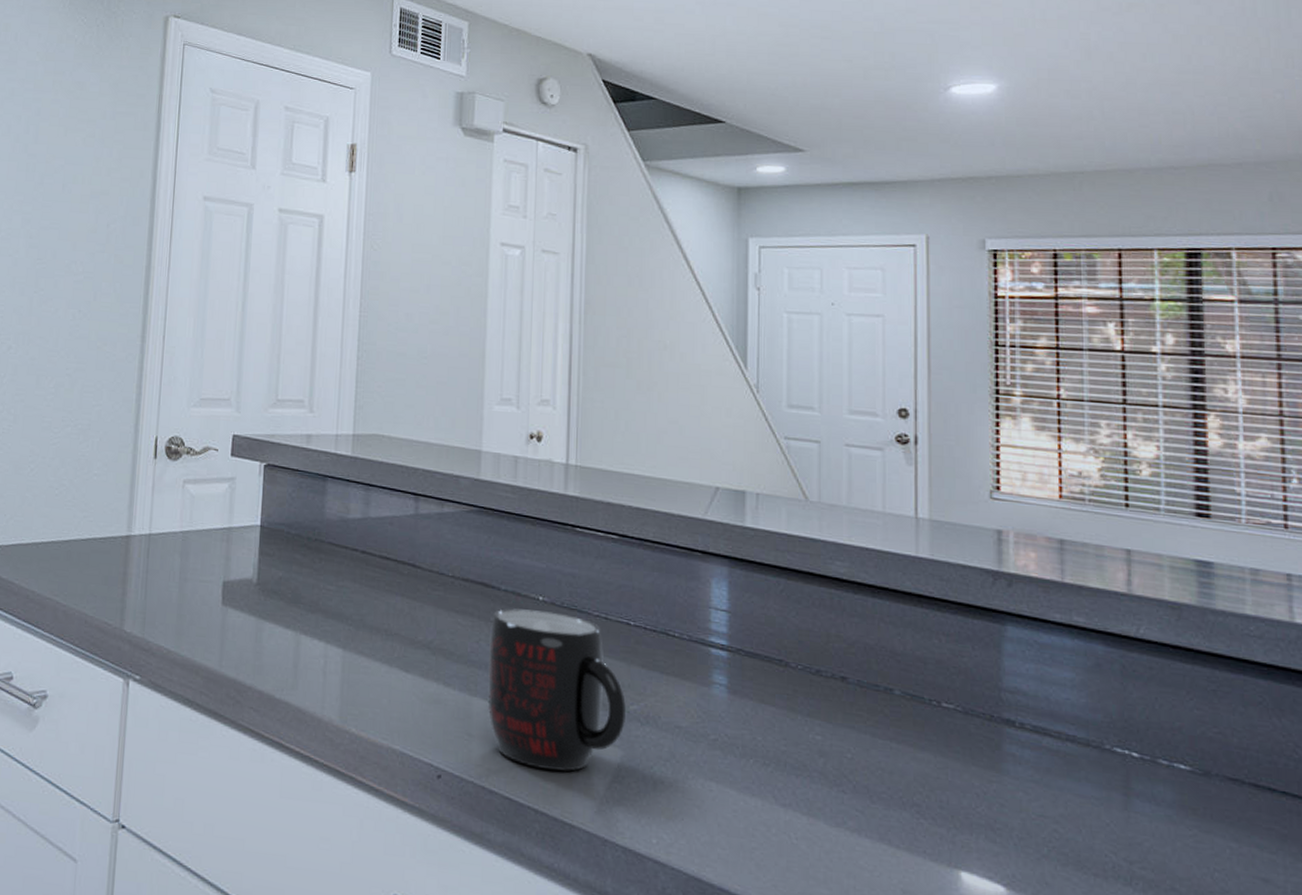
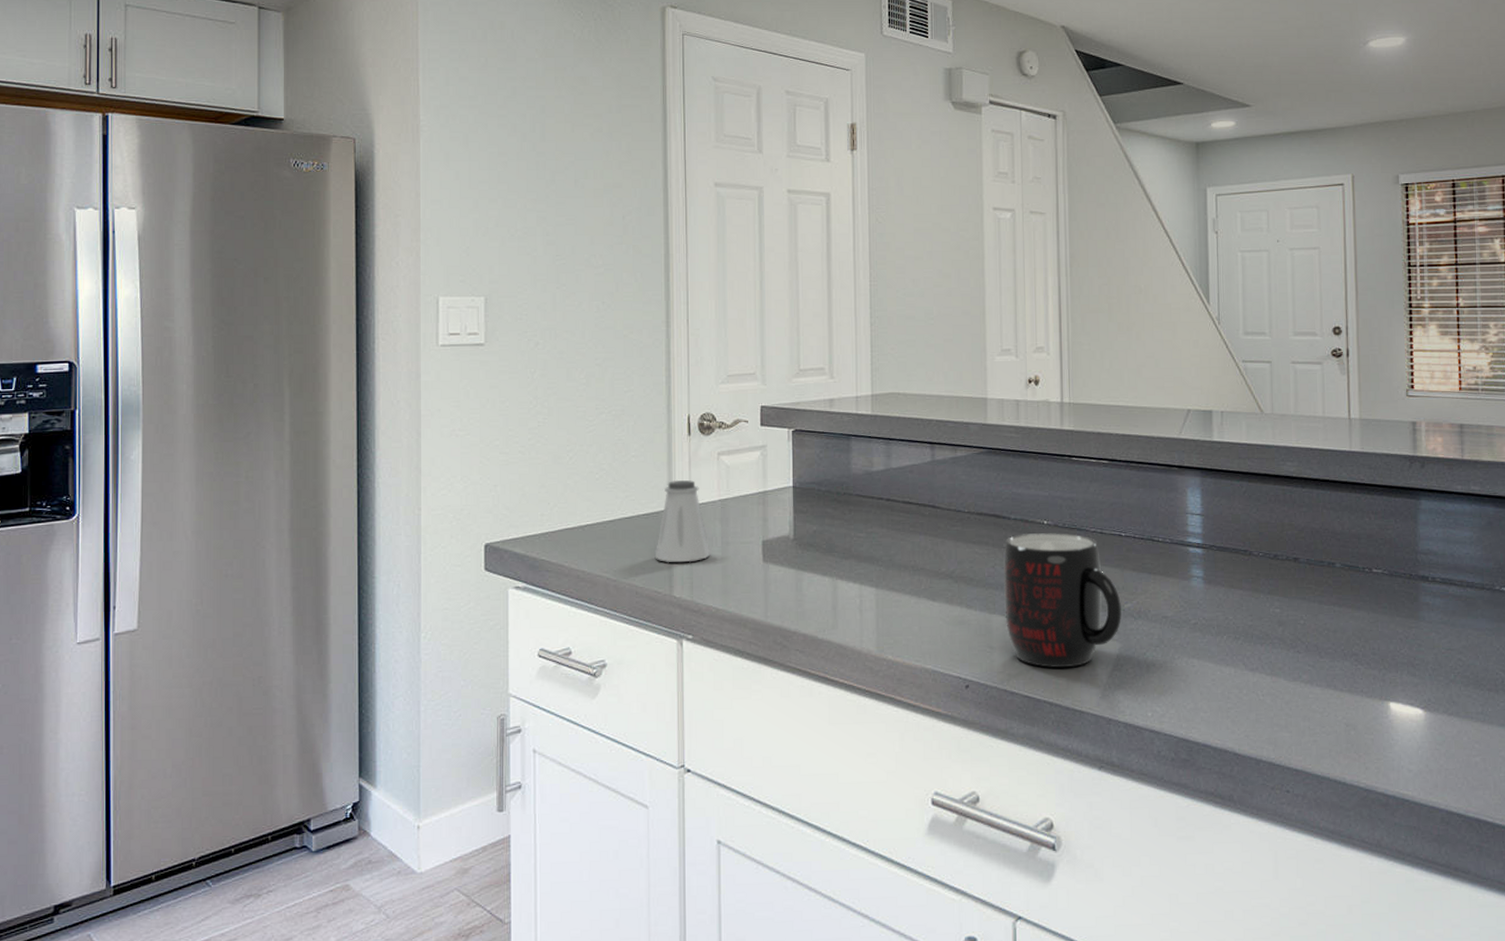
saltshaker: none [108,504,167,595] -> present [654,479,711,562]

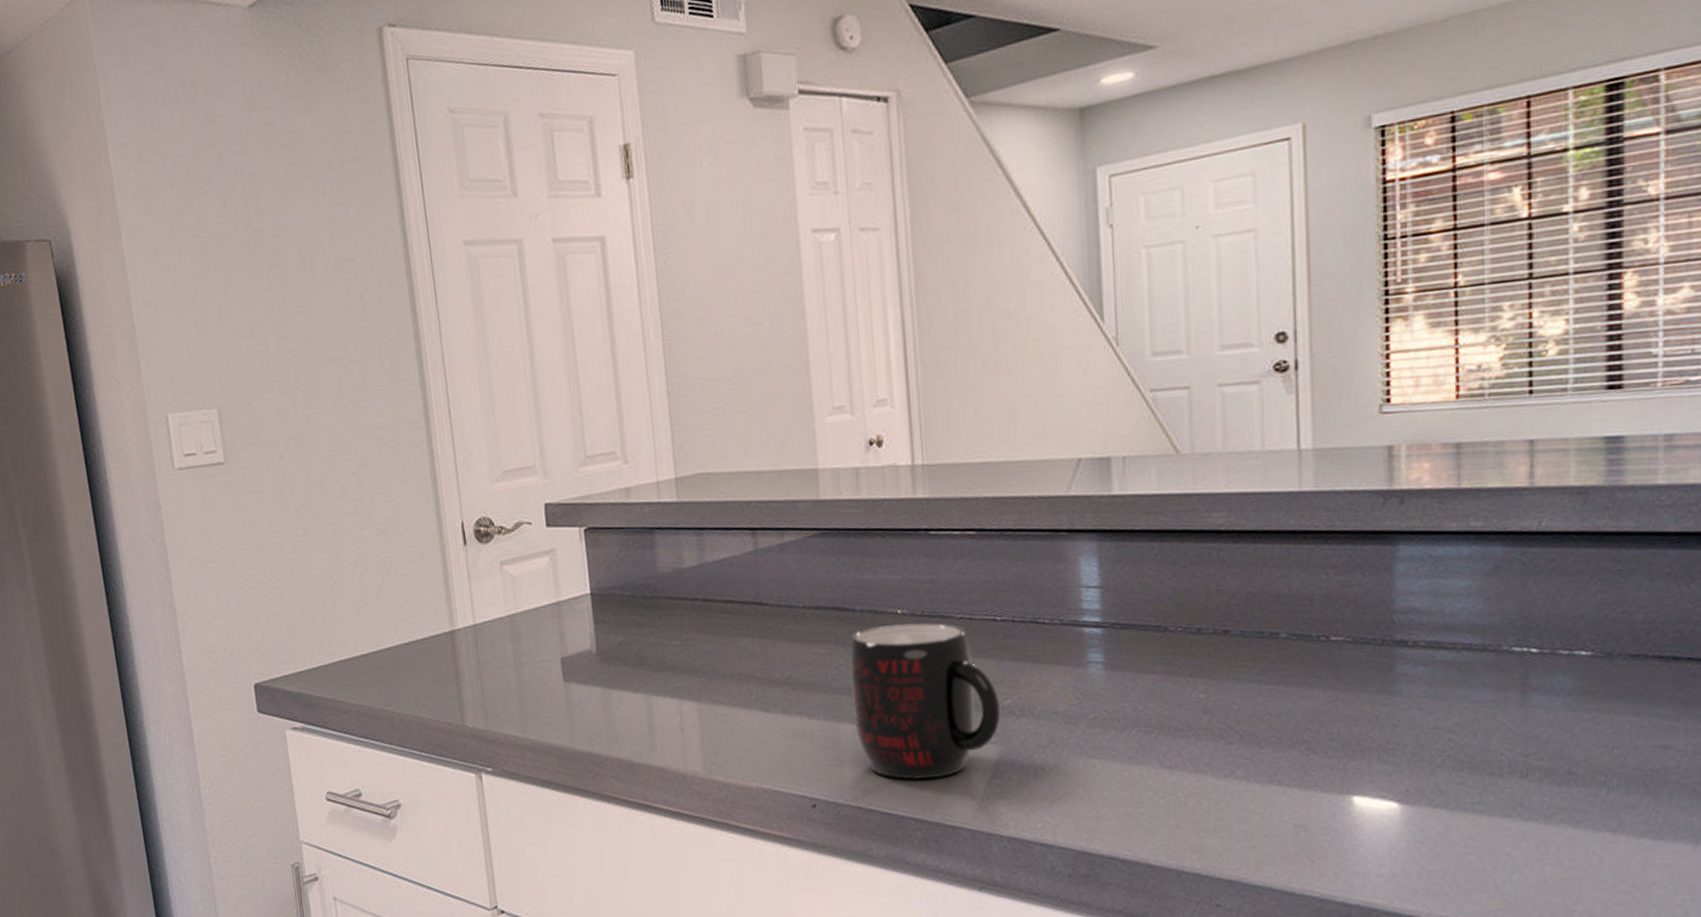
saltshaker: present [654,479,711,562] -> none [440,596,503,690]

